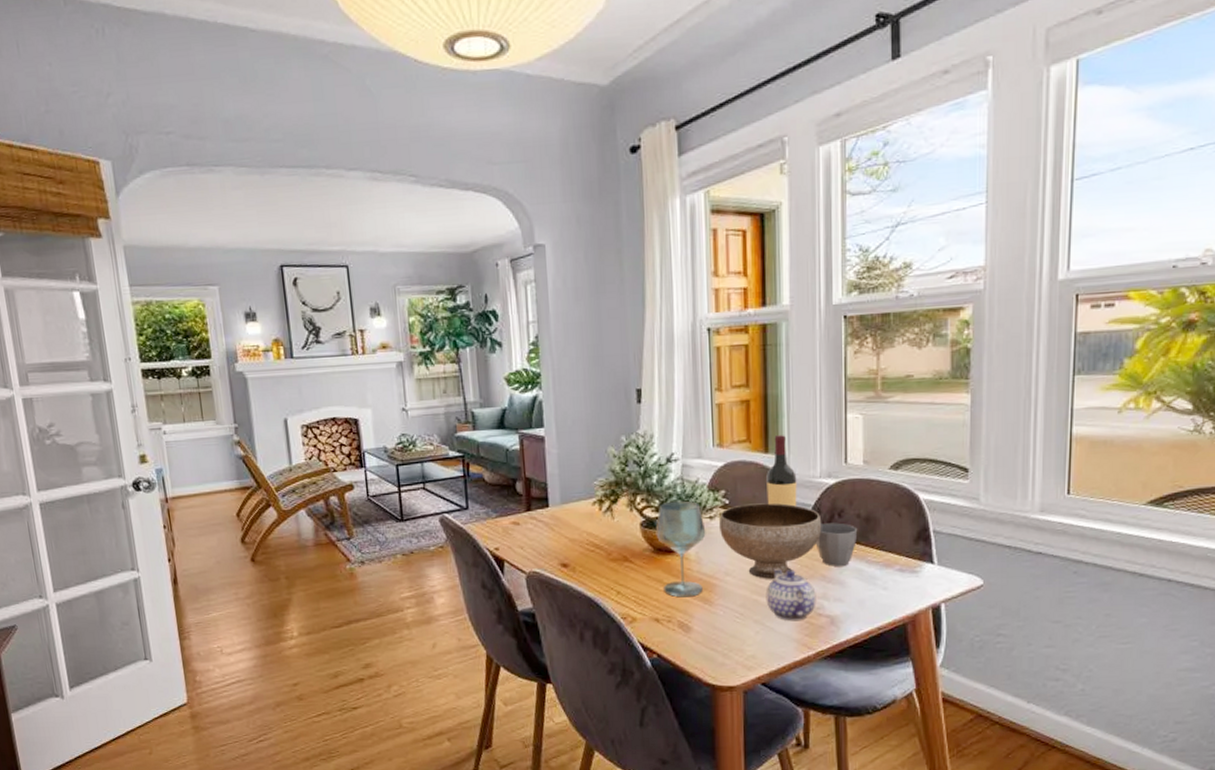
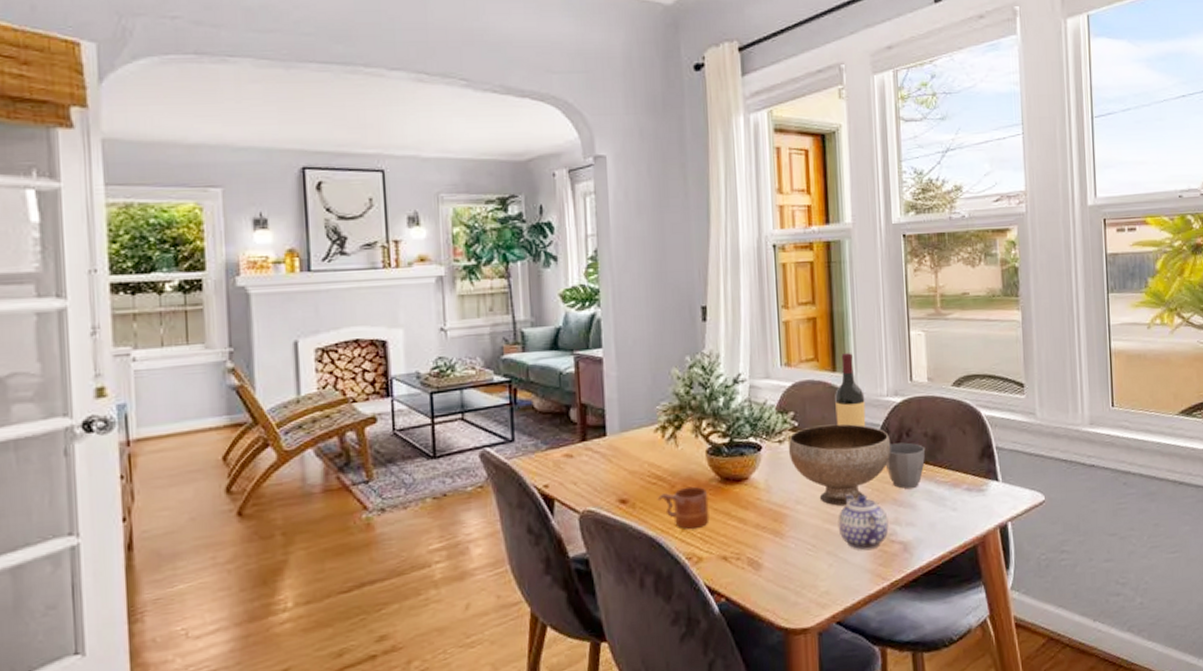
mug: none [595,555,643,592] -> present [657,486,709,529]
wine glass: present [655,500,706,597] -> none [722,424,775,531]

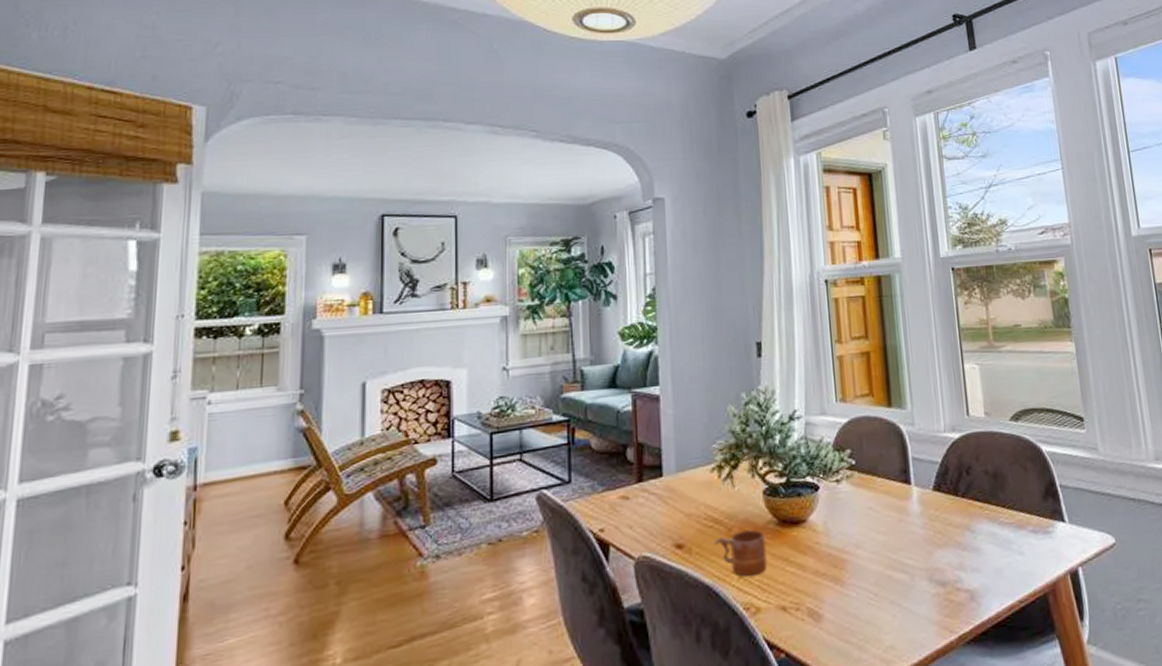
bowl: present [788,424,891,507] -> none [846,461,952,551]
wine bottle: present [835,353,866,427] -> none [891,387,925,465]
teapot: present [838,494,889,551] -> none [900,537,954,600]
cup: present [885,442,926,489] -> none [946,481,988,531]

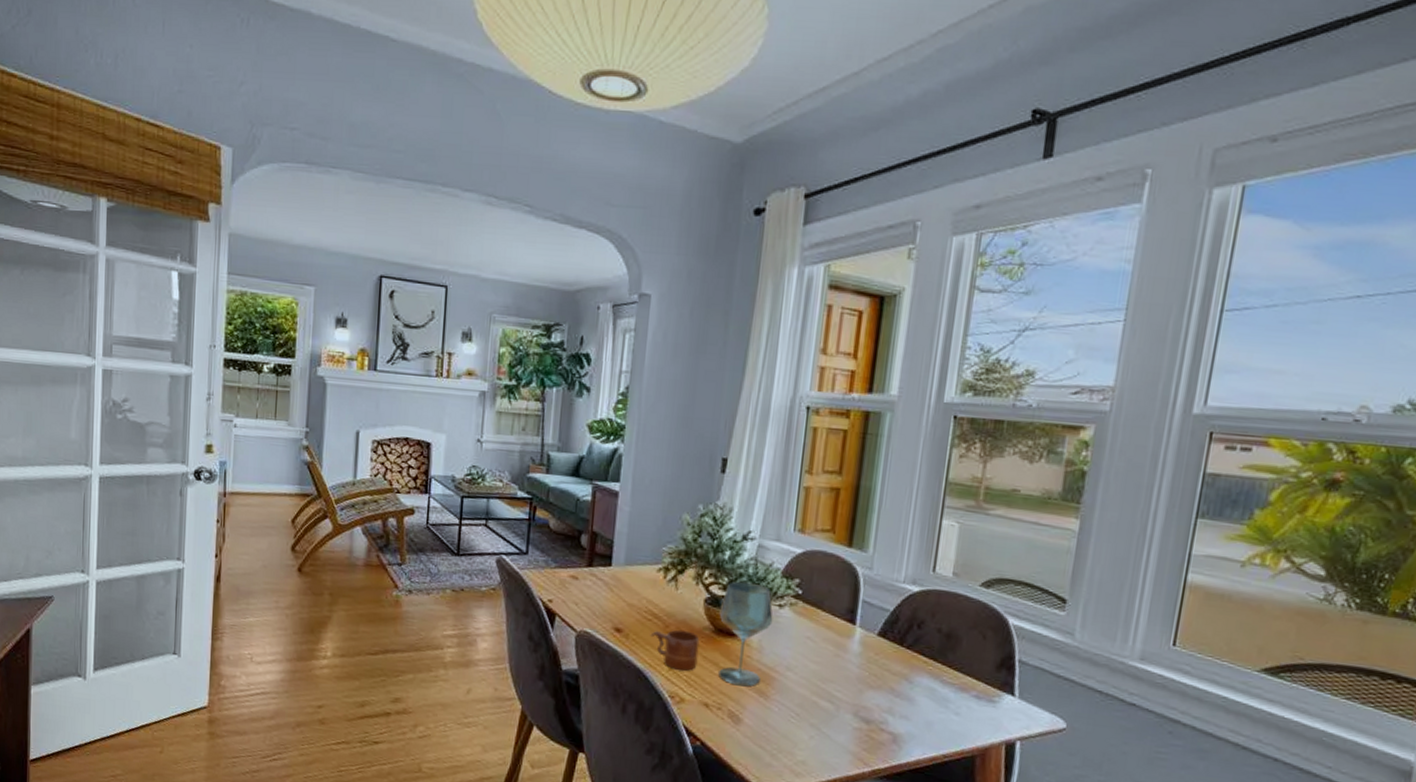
wine glass: none [779,462,834,578] -> present [718,581,773,687]

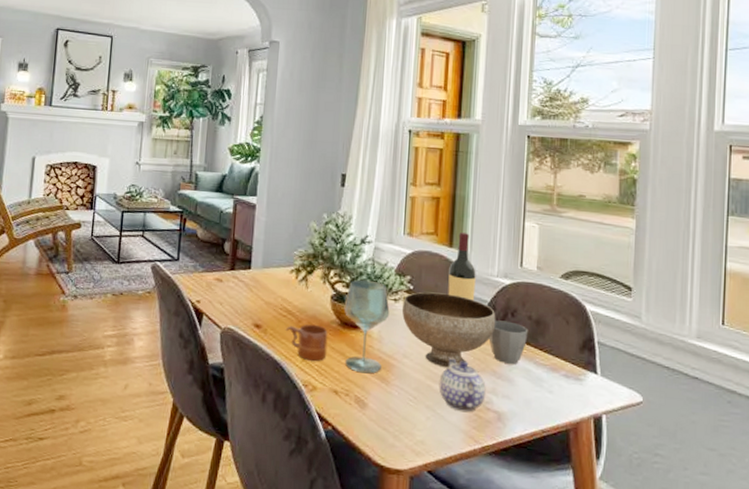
bowl: none [787,597,899,684] -> present [401,292,496,368]
teapot: none [826,672,882,733] -> present [439,358,486,413]
wine bottle: none [843,530,879,610] -> present [448,232,476,301]
cup: none [888,632,937,682] -> present [488,320,529,364]

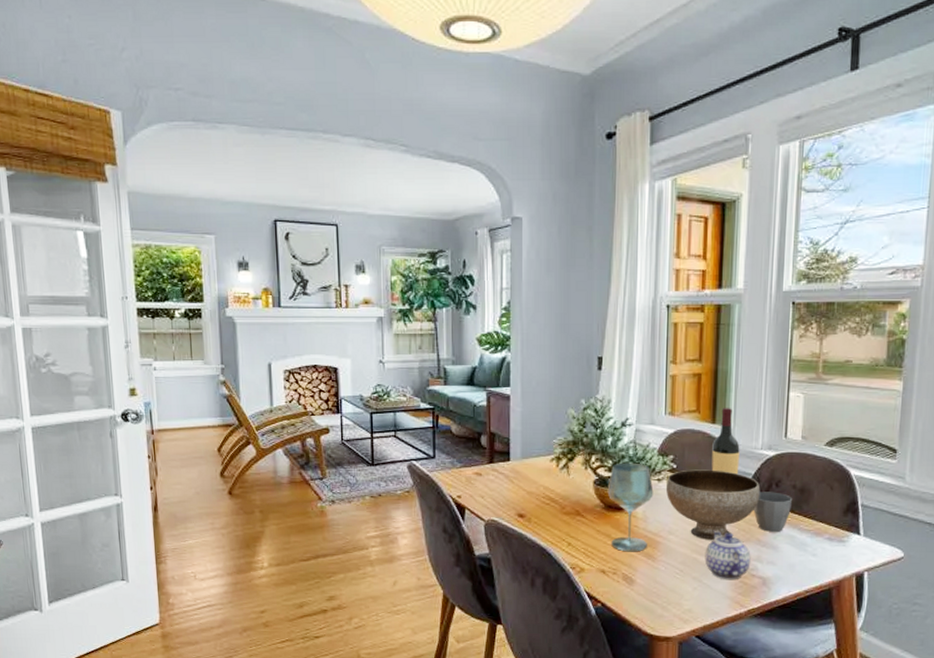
mug: present [285,324,328,361] -> none [549,510,593,544]

